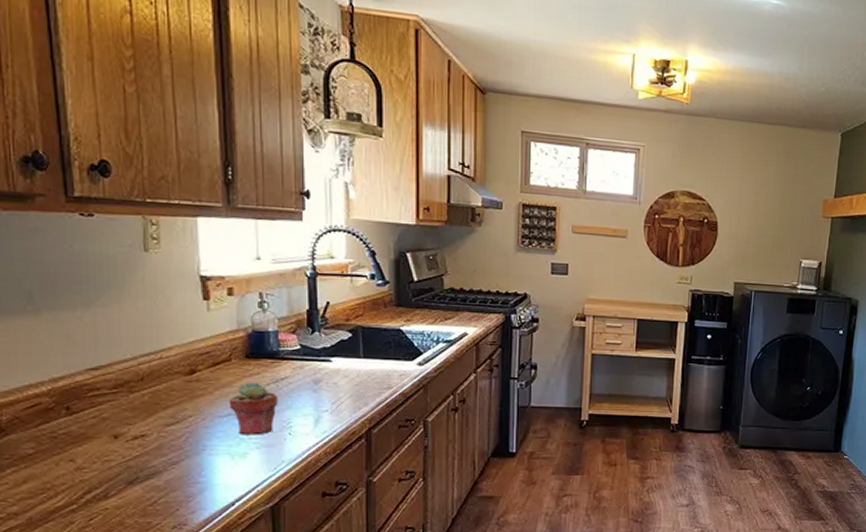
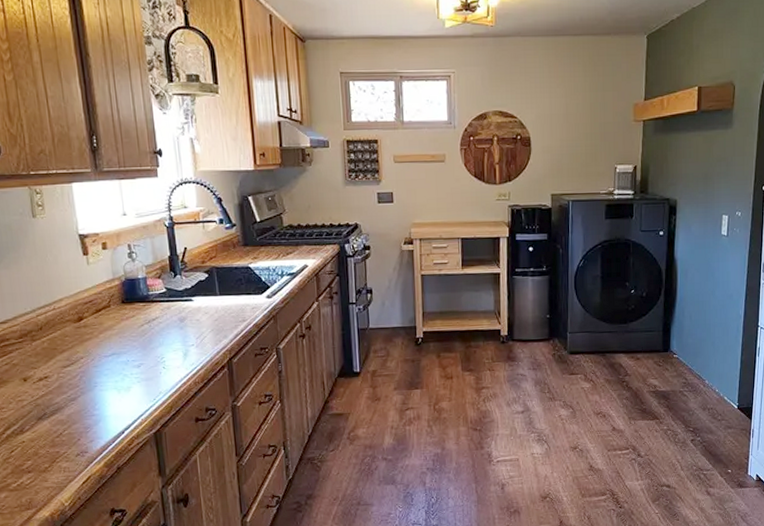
potted succulent: present [229,382,278,435] -> none [111,324,152,372]

